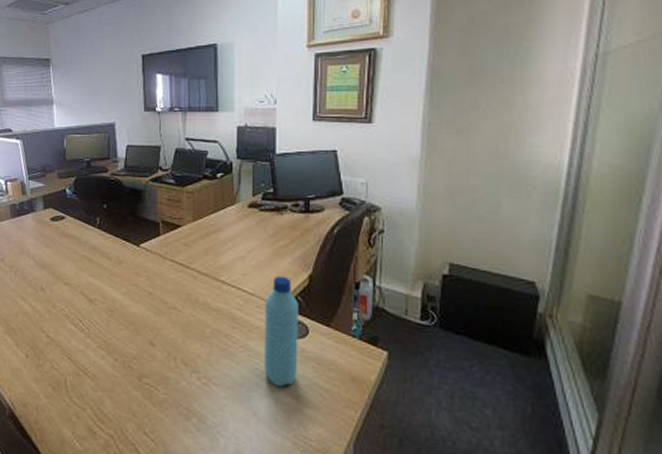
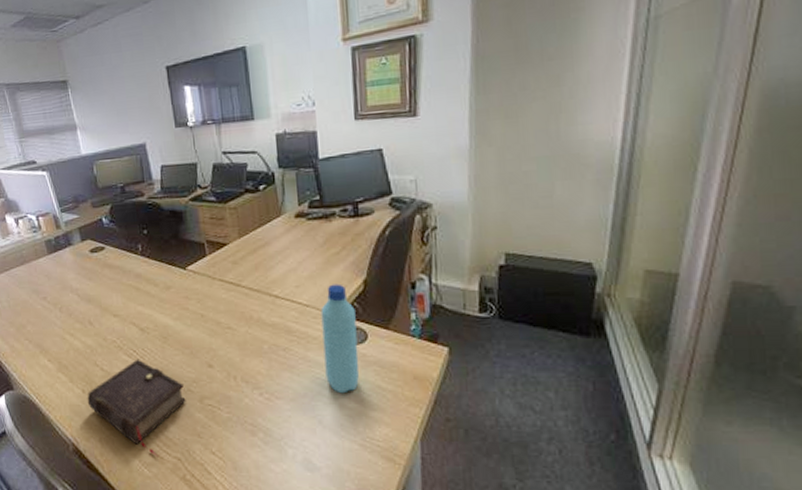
book: none [29,329,125,432] -> present [87,359,186,457]

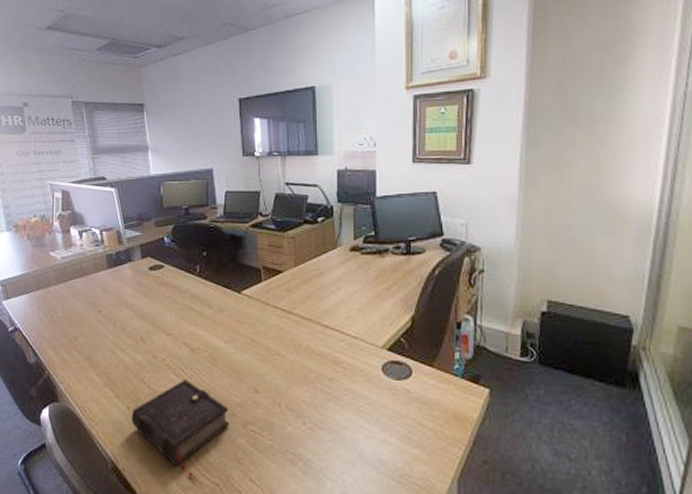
water bottle: present [320,284,359,394] -> none [368,318,402,429]

